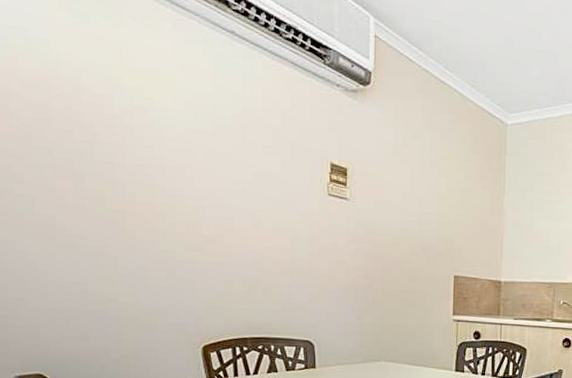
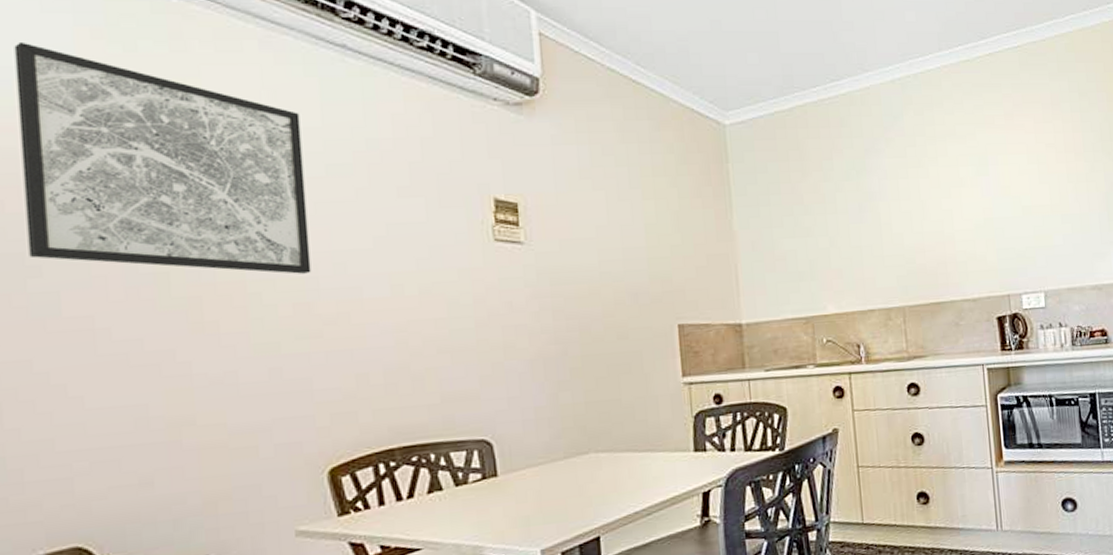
wall art: none [8,7,200,203] -> present [14,41,311,274]

